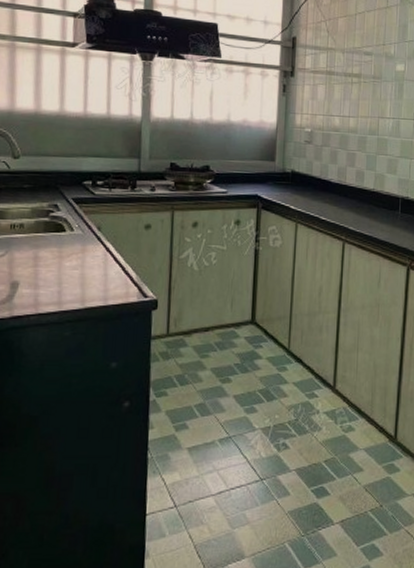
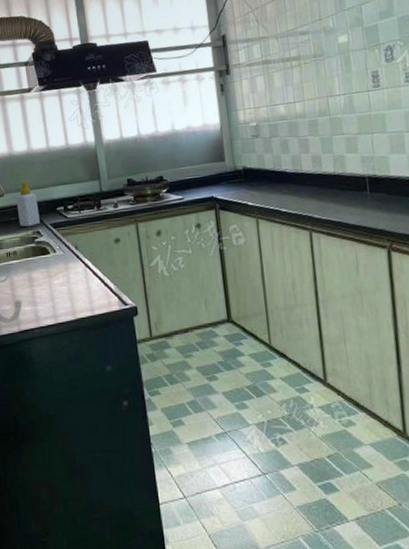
soap bottle: none [33,145,61,198] -> present [16,180,40,227]

